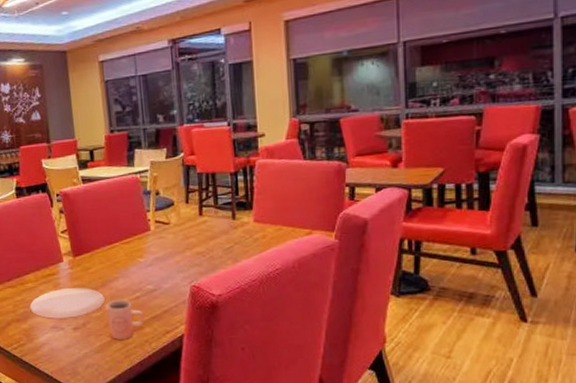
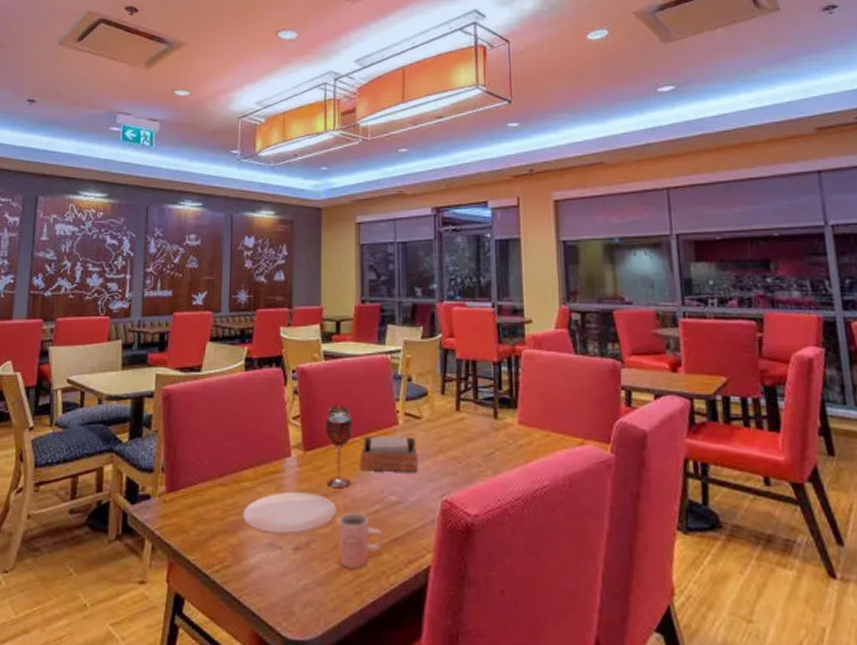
wineglass: none [89,219,114,283] -> present [325,406,353,489]
napkin holder: none [120,239,169,268] -> present [360,435,417,472]

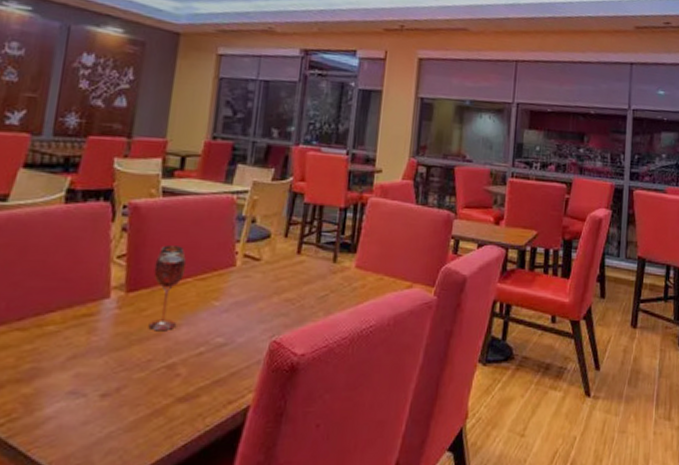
plate: present [242,491,336,535] -> none [41,335,156,381]
mug: present [338,513,384,568] -> none [151,356,205,412]
napkin holder: present [360,435,417,472] -> none [188,276,253,314]

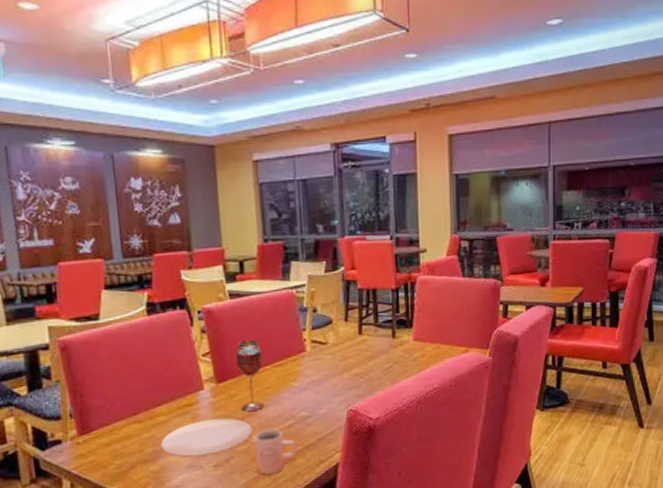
plate: none [41,335,156,381] -> present [160,418,252,458]
mug: none [151,356,205,412] -> present [254,429,298,475]

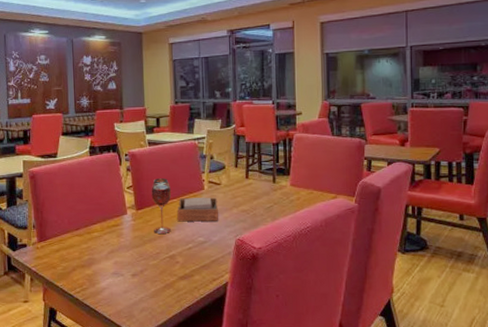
plate: present [160,418,252,458] -> none [94,237,161,266]
mug: present [254,429,298,475] -> none [162,250,196,286]
napkin holder: none [271,360,325,394] -> present [177,197,218,222]

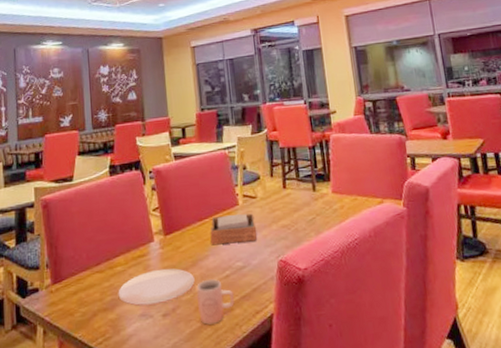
plate: none [94,237,161,266] -> present [118,268,195,307]
wineglass: present [151,178,172,235] -> none [180,195,204,263]
mug: none [162,250,196,286] -> present [197,279,235,325]

